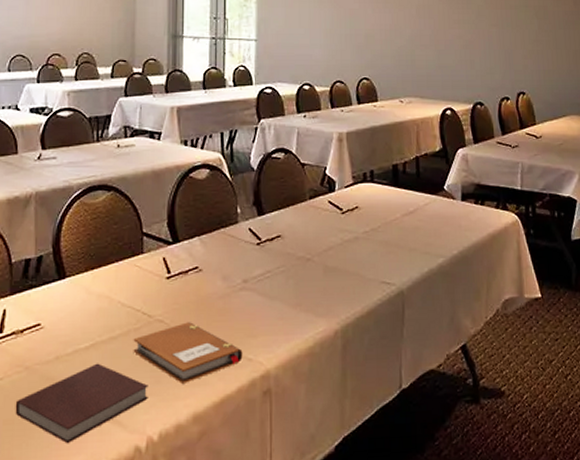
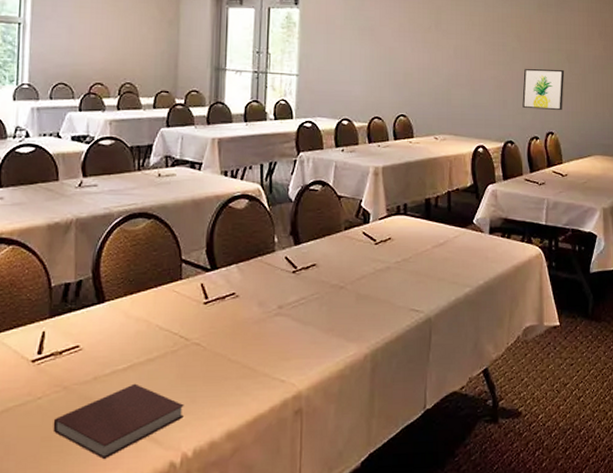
notebook: present [133,322,243,384] -> none [170,345,276,403]
wall art: none [490,26,534,70] -> present [522,69,565,111]

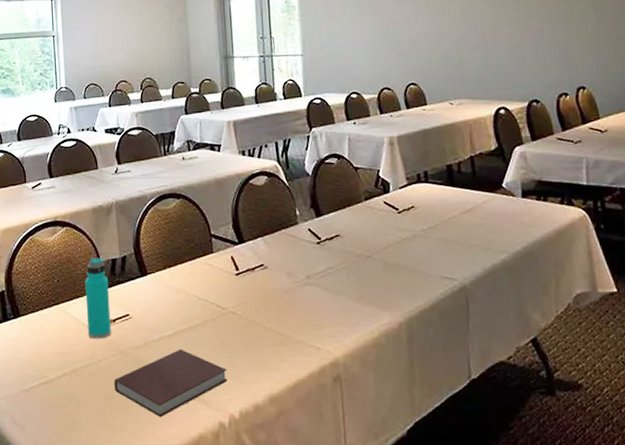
water bottle: none [27,280,59,374] -> present [85,257,111,339]
wall art: present [522,69,565,111] -> none [542,19,594,65]

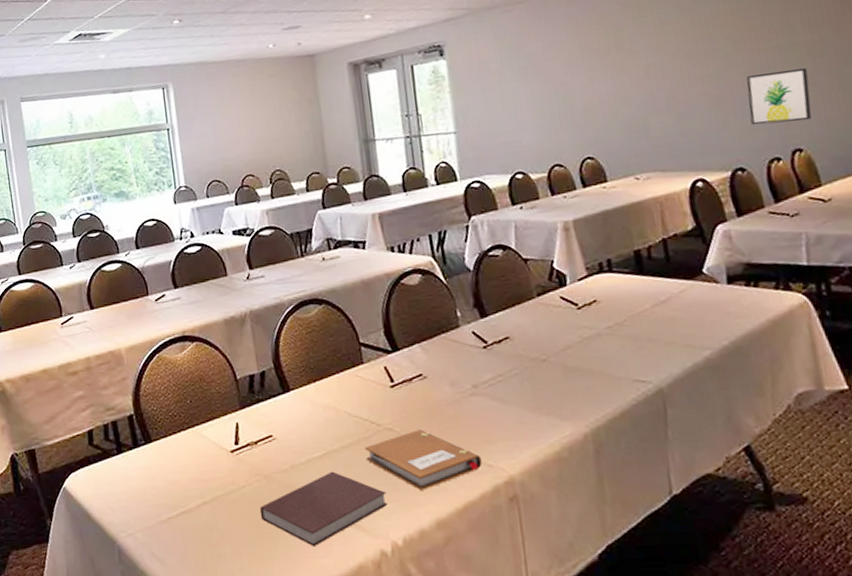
water bottle: present [85,257,111,339] -> none [220,373,254,464]
notebook: none [210,314,312,368] -> present [364,429,482,490]
wall art: none [542,19,594,65] -> present [747,67,812,125]

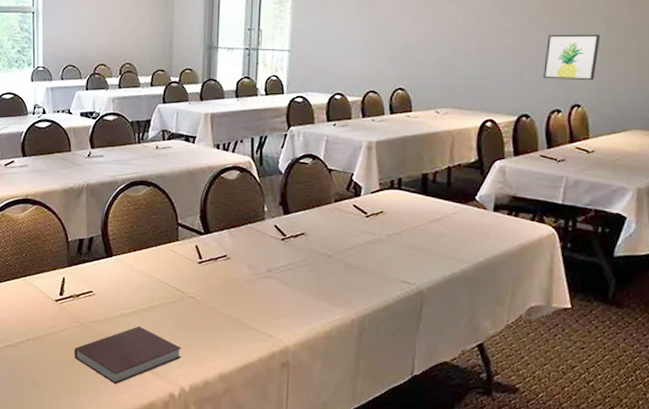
notebook: present [364,429,482,490] -> none [169,300,265,349]

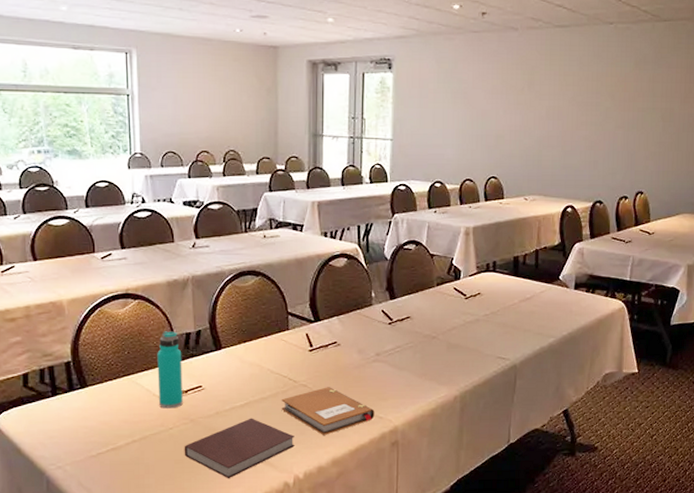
water bottle: none [52,235,75,311] -> present [157,330,183,409]
notebook: none [169,300,265,349] -> present [281,387,375,435]
wall art: present [543,34,601,81] -> none [613,128,658,170]

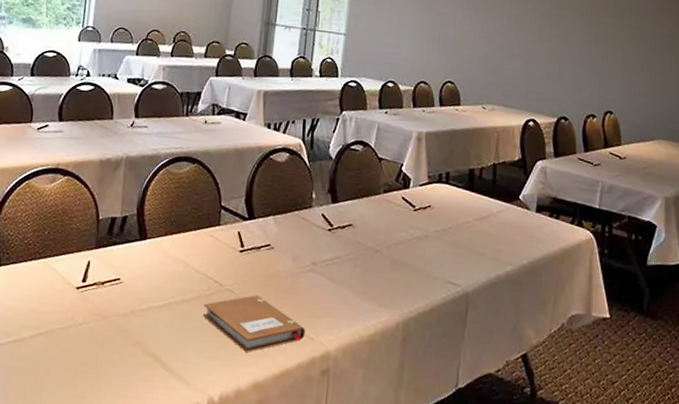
water bottle: present [157,330,183,409] -> none [72,212,104,301]
notebook: present [184,418,295,478] -> none [90,322,214,392]

